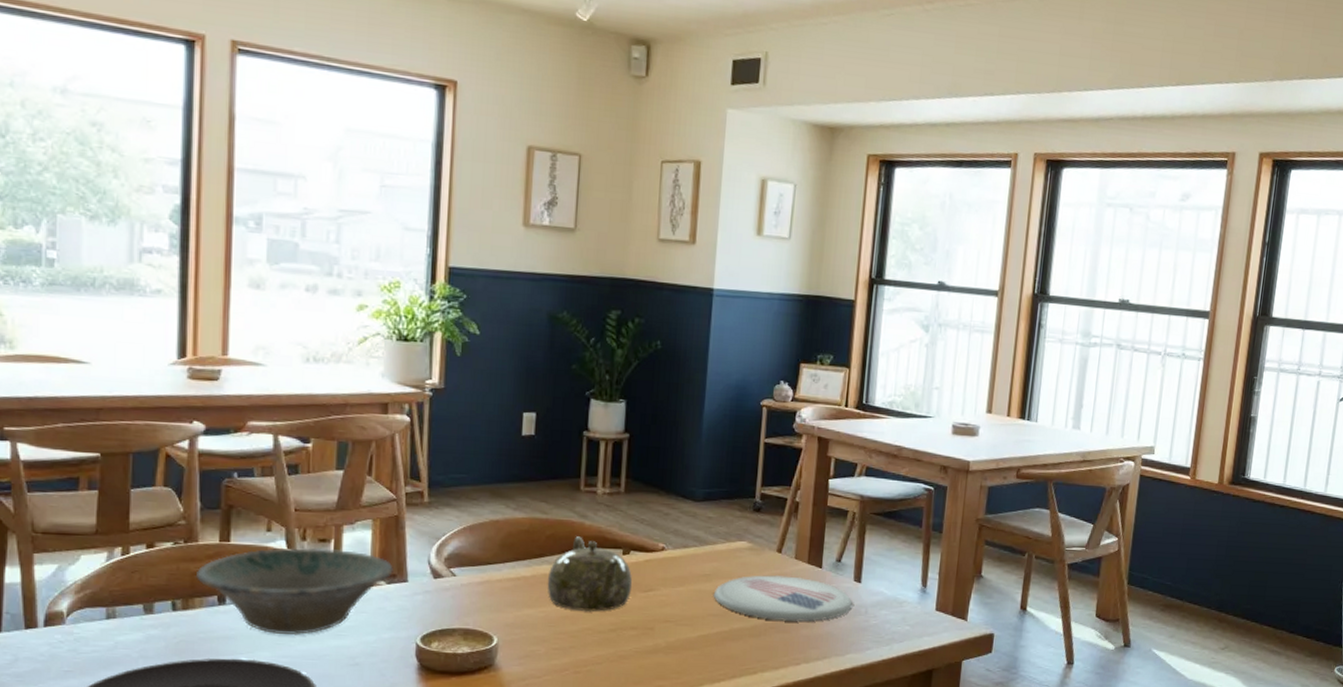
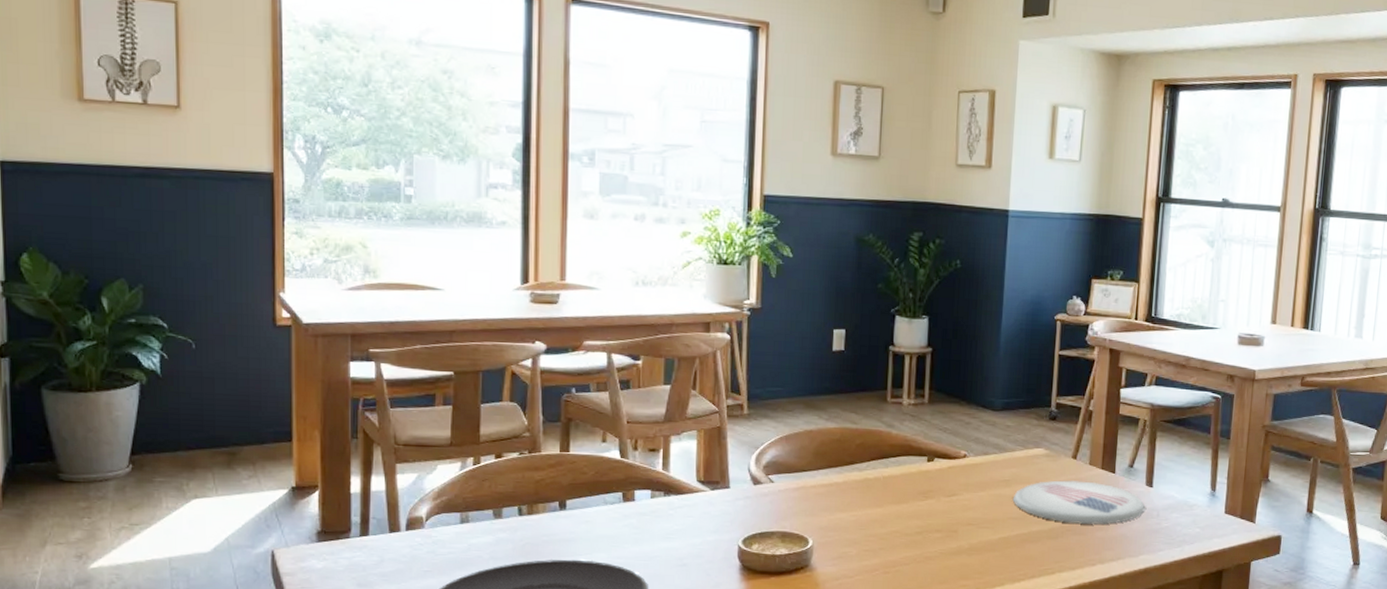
bowl: present [195,547,395,636] -> none [538,456,718,538]
teapot: present [547,536,633,612] -> none [857,445,937,515]

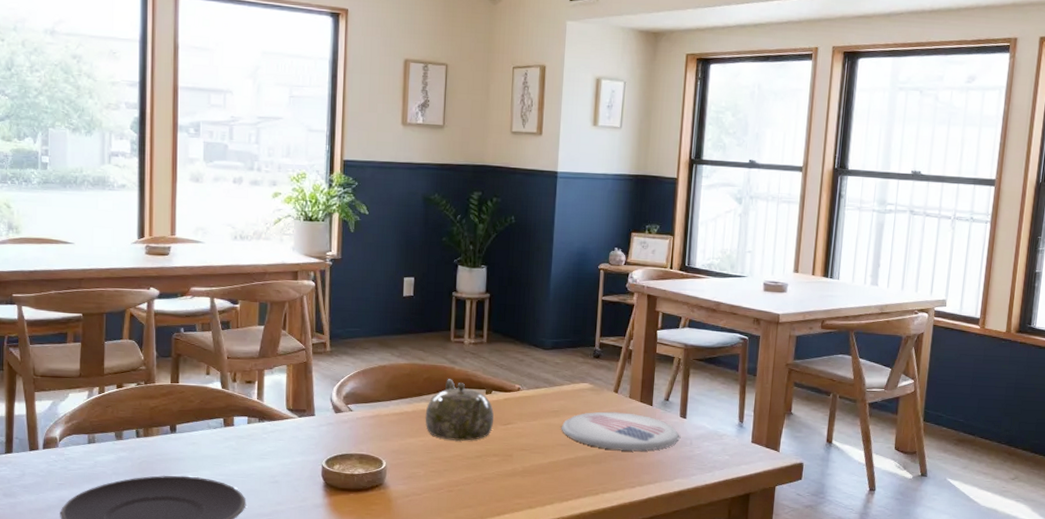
teapot: none [857,445,937,515] -> present [425,379,494,441]

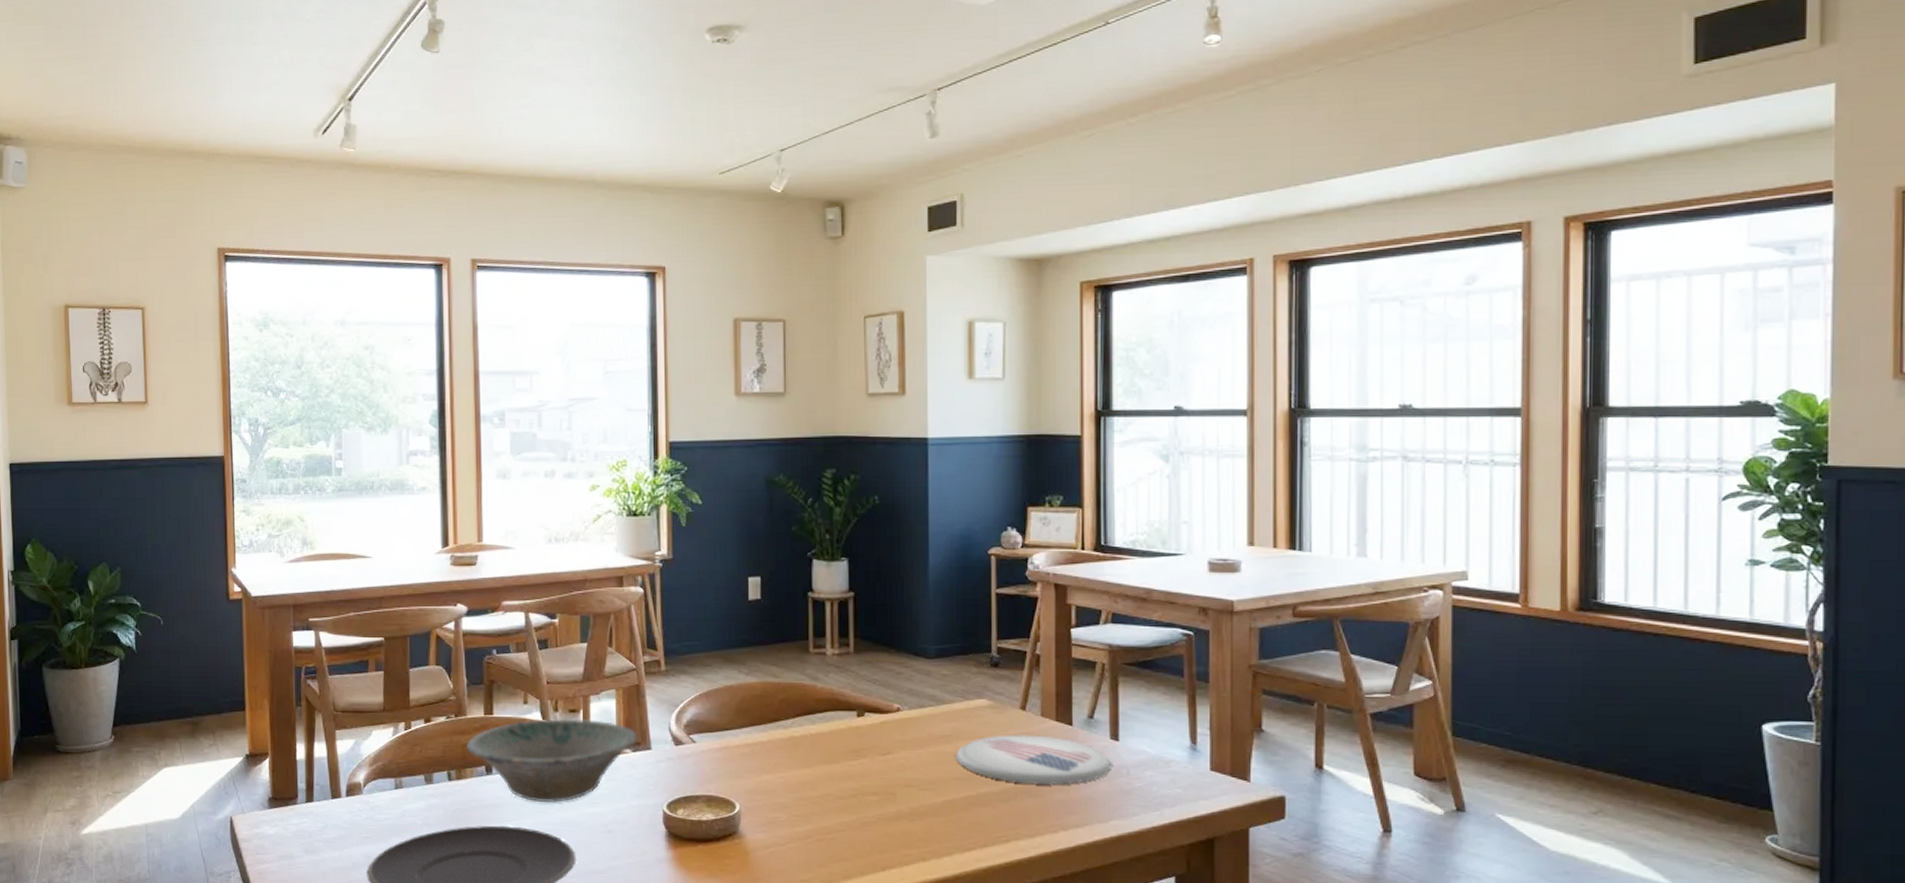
bowl: none [153,387,305,458] -> present [465,718,639,803]
teapot: present [425,379,494,441] -> none [784,699,870,776]

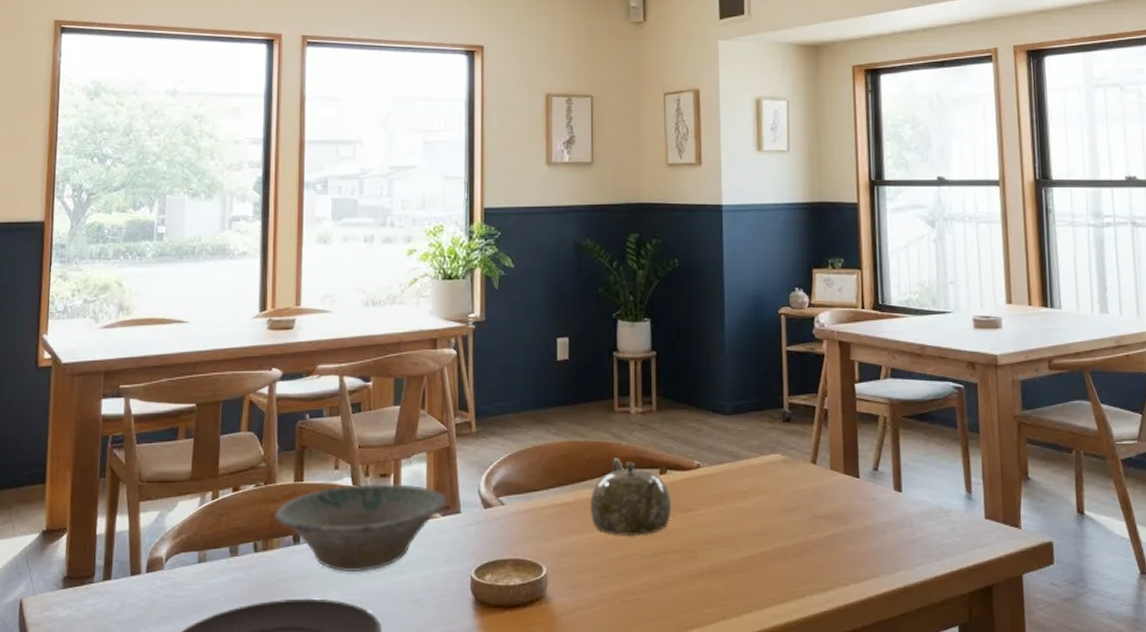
teapot: none [784,699,870,776] -> present [590,458,672,535]
plate: present [955,734,1111,785] -> none [752,488,896,537]

